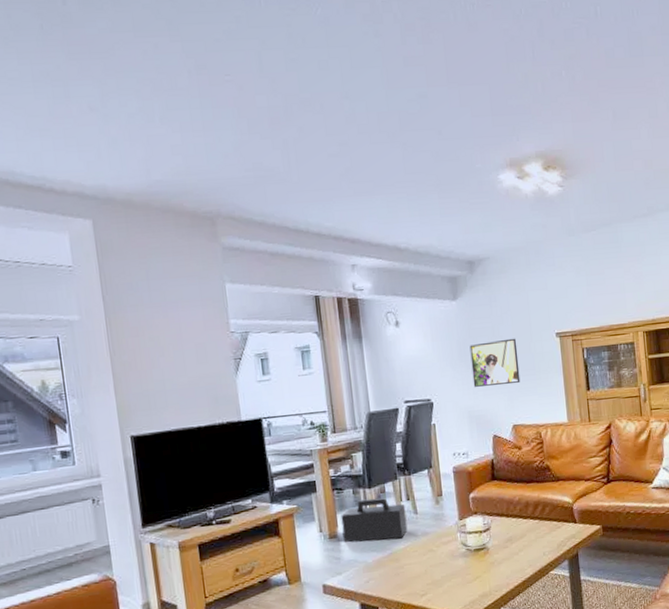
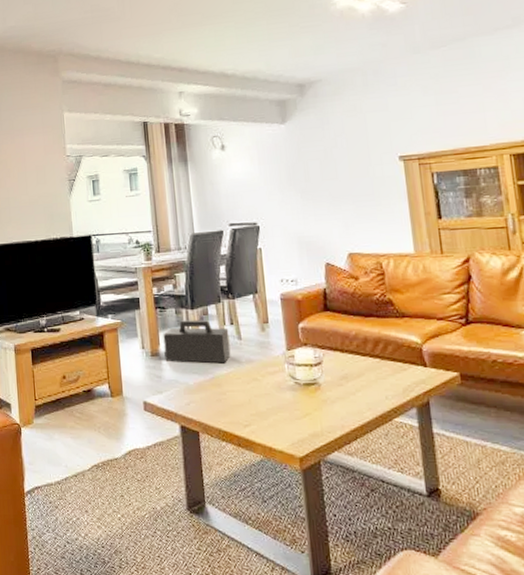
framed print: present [469,338,521,387] -> none [299,161,357,212]

